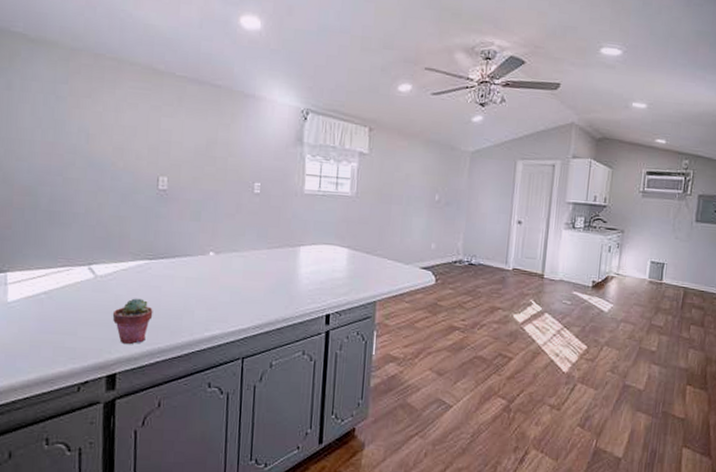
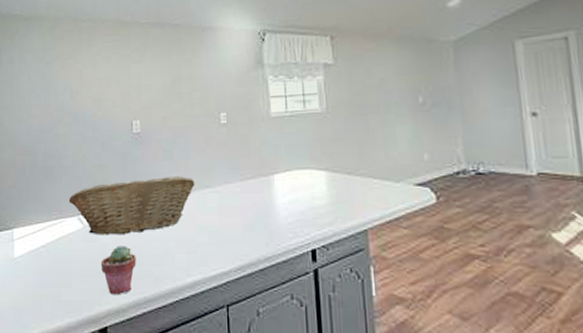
fruit basket: none [78,236,222,288] -> present [68,176,195,235]

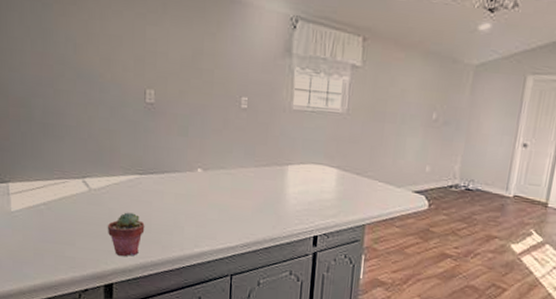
fruit basket: present [68,176,195,235] -> none [72,150,210,203]

